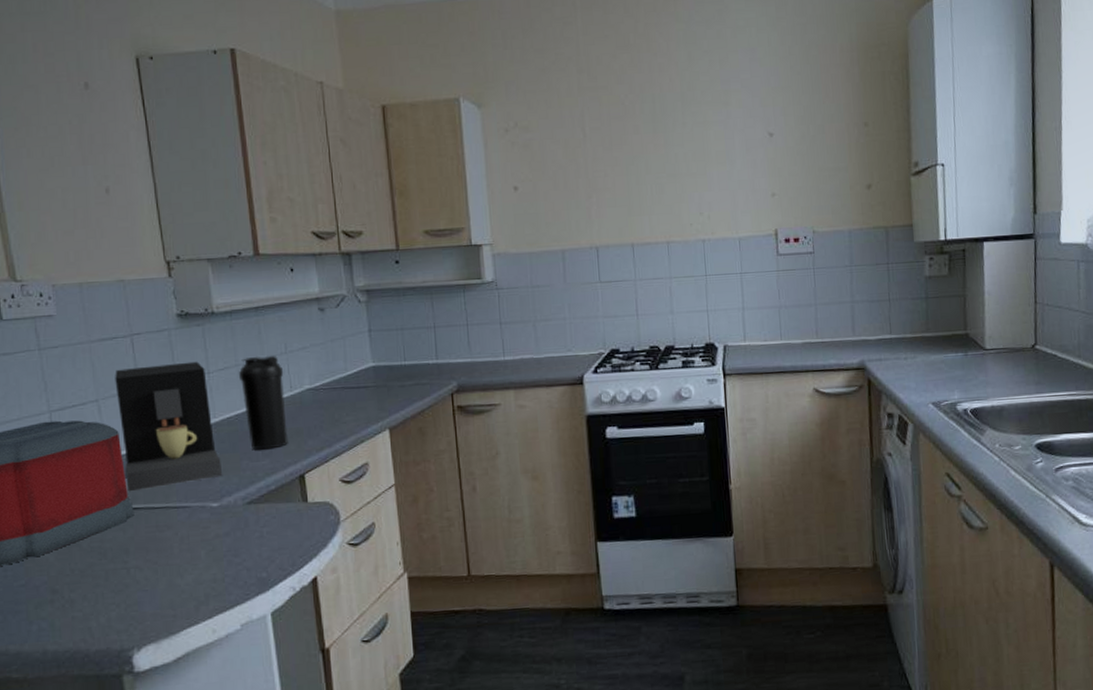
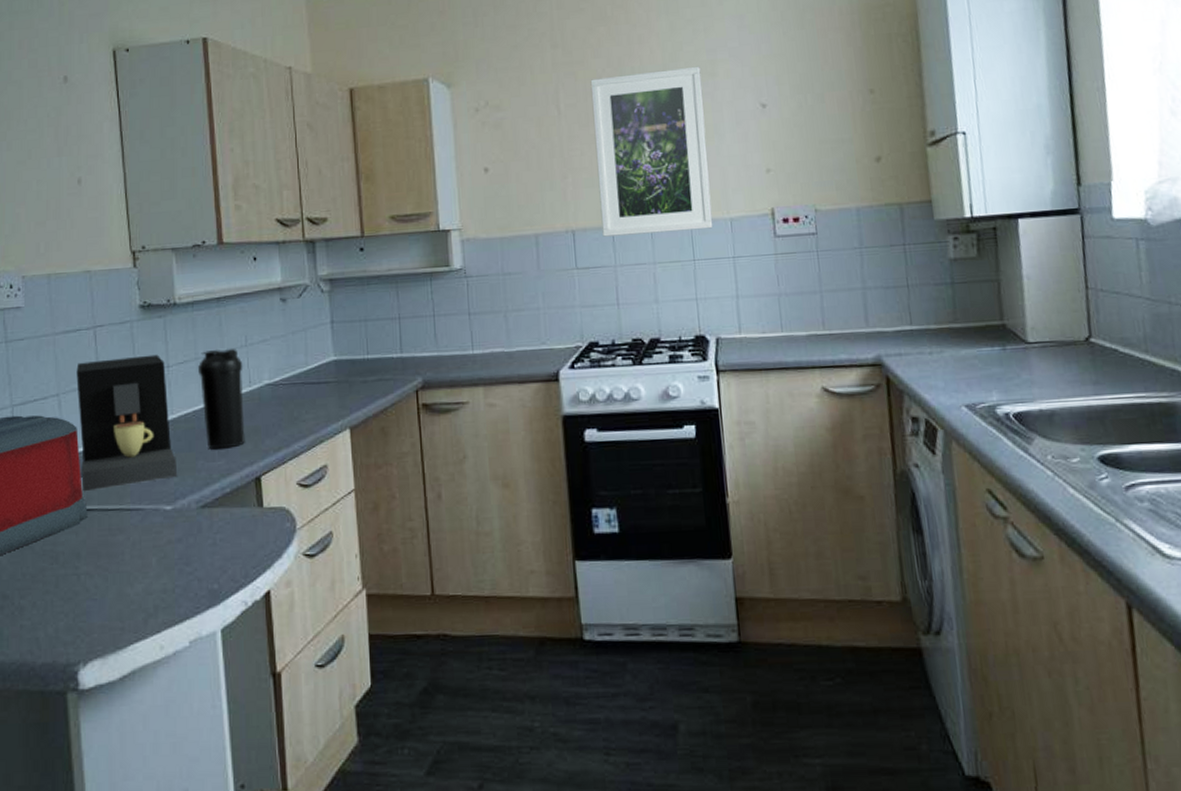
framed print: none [613,95,724,253] -> present [590,66,713,237]

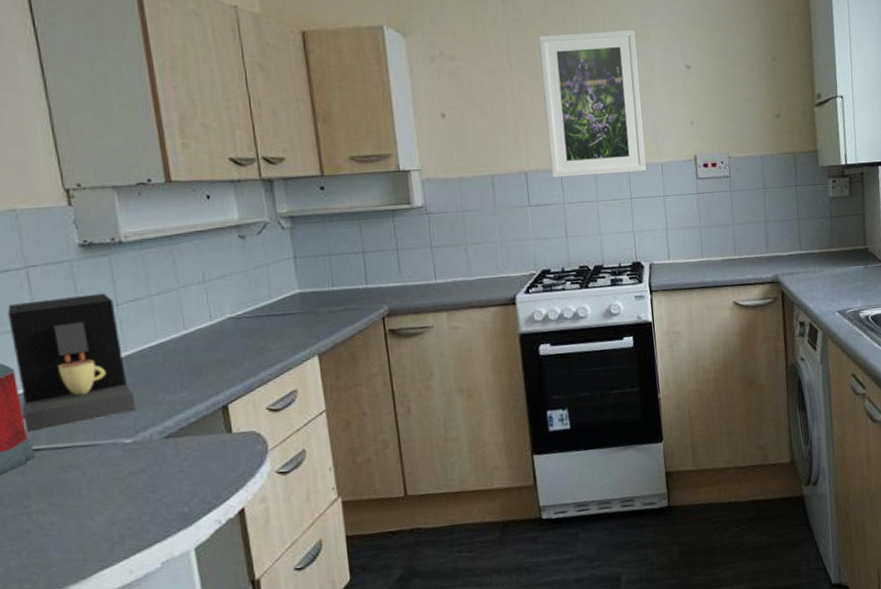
water bottle: present [197,349,245,449] -> none [151,285,209,382]

